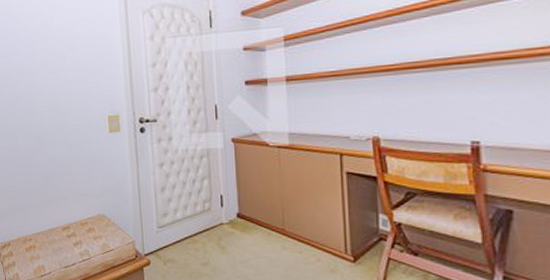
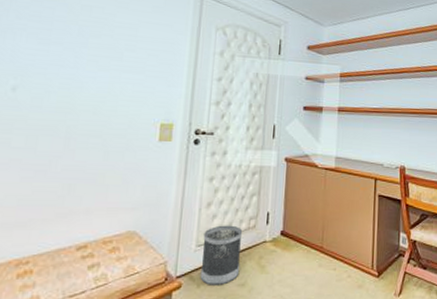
wastebasket: none [162,208,201,263] -> present [200,225,243,285]

